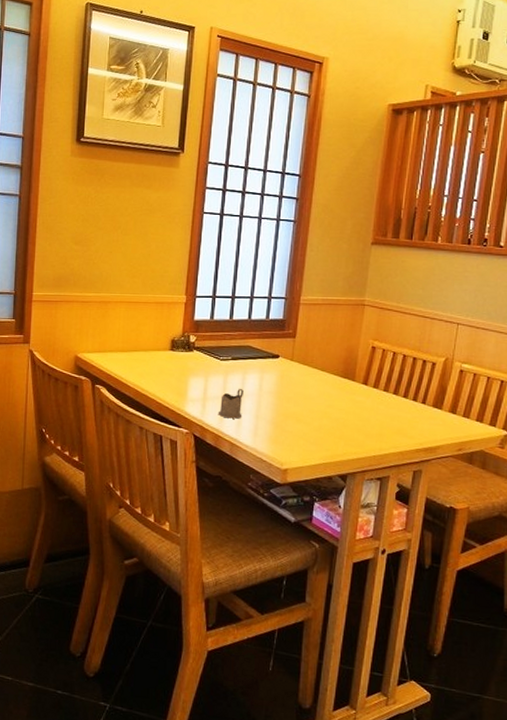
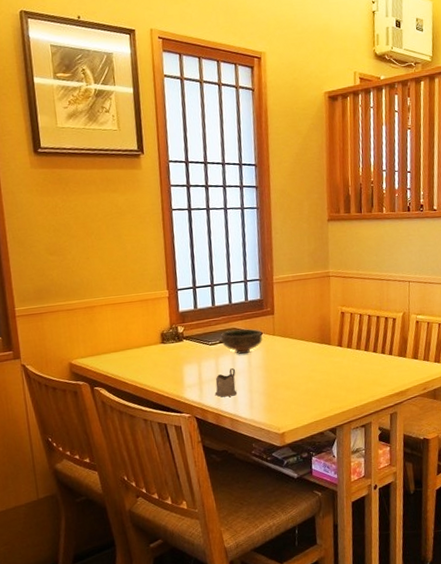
bowl: none [234,348,279,376] -> present [221,329,262,355]

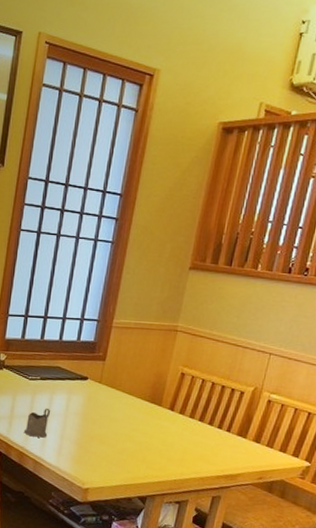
bowl: present [221,329,262,355] -> none [43,368,87,397]

